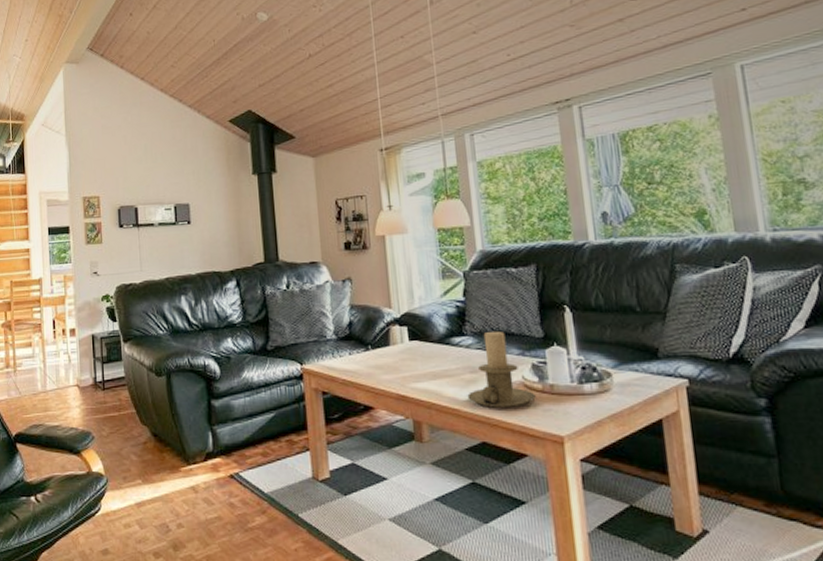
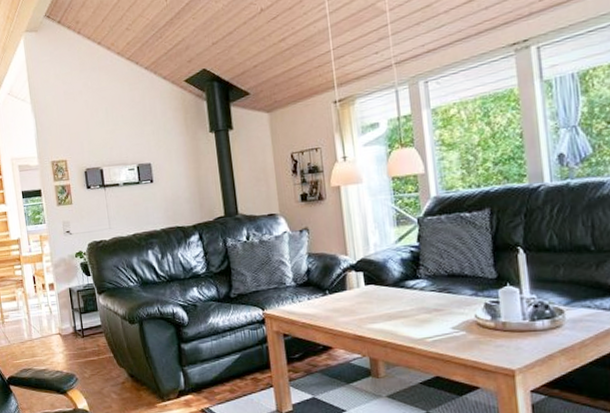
candle holder: present [467,331,536,408] -> none [421,273,488,345]

